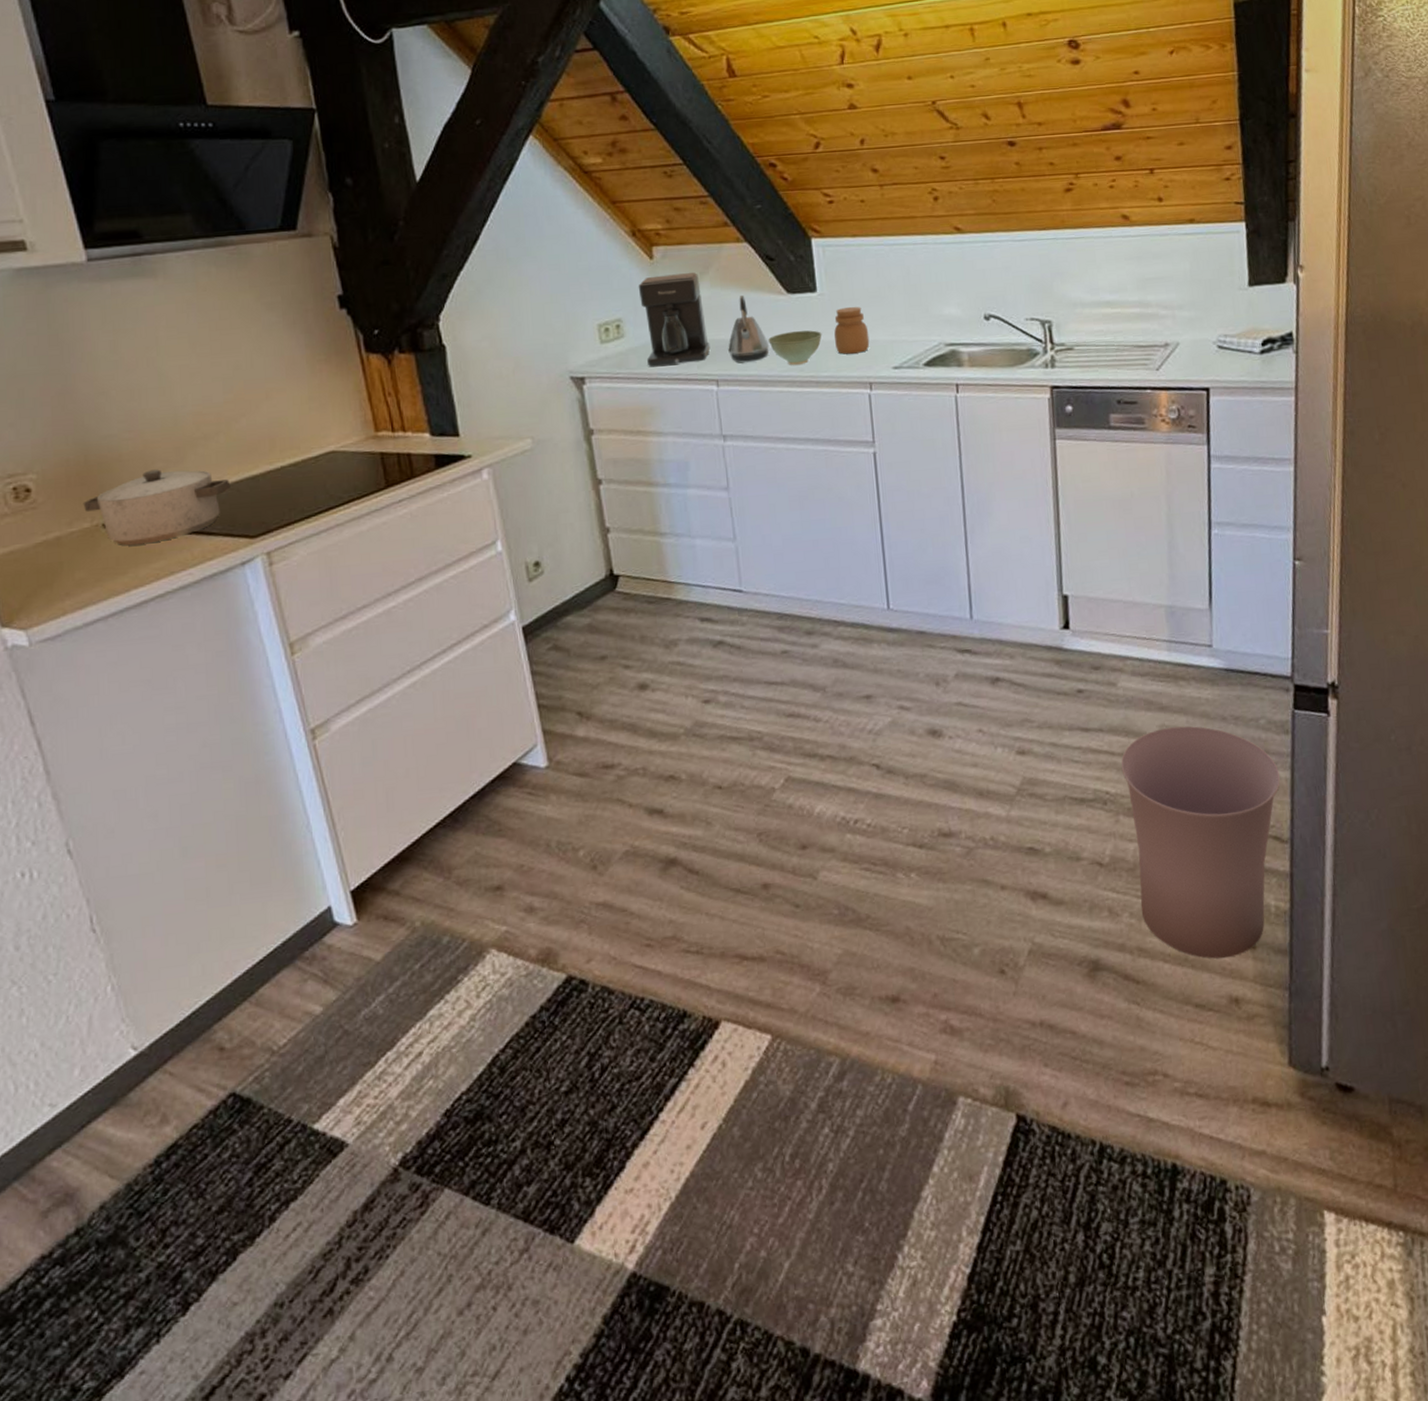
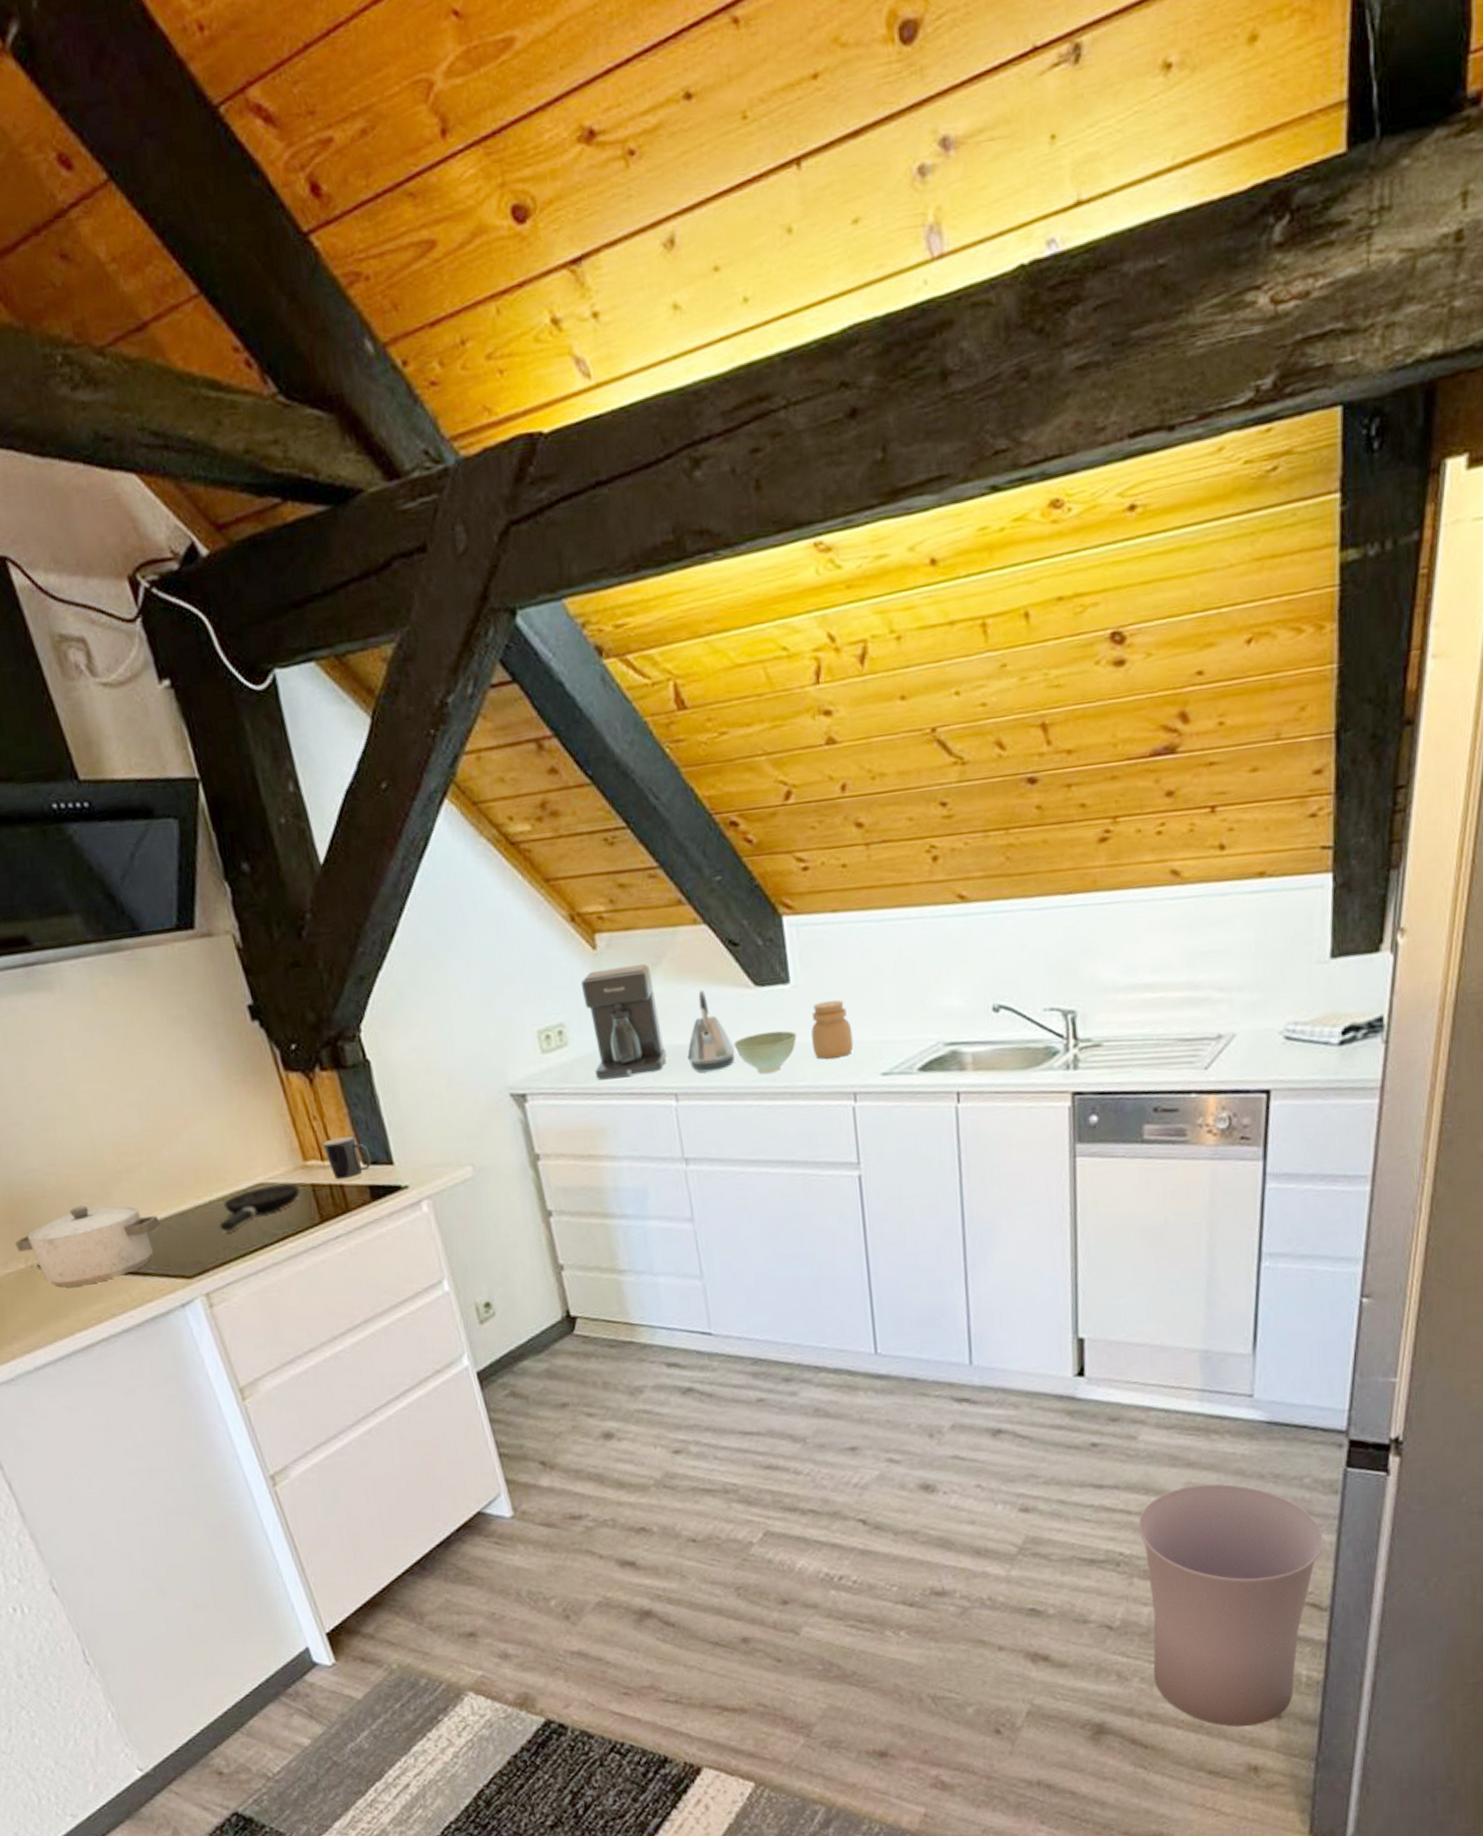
frying pan: none [288,452,370,495] -> present [219,1183,301,1232]
mug: none [393,410,439,452] -> present [321,1135,372,1183]

